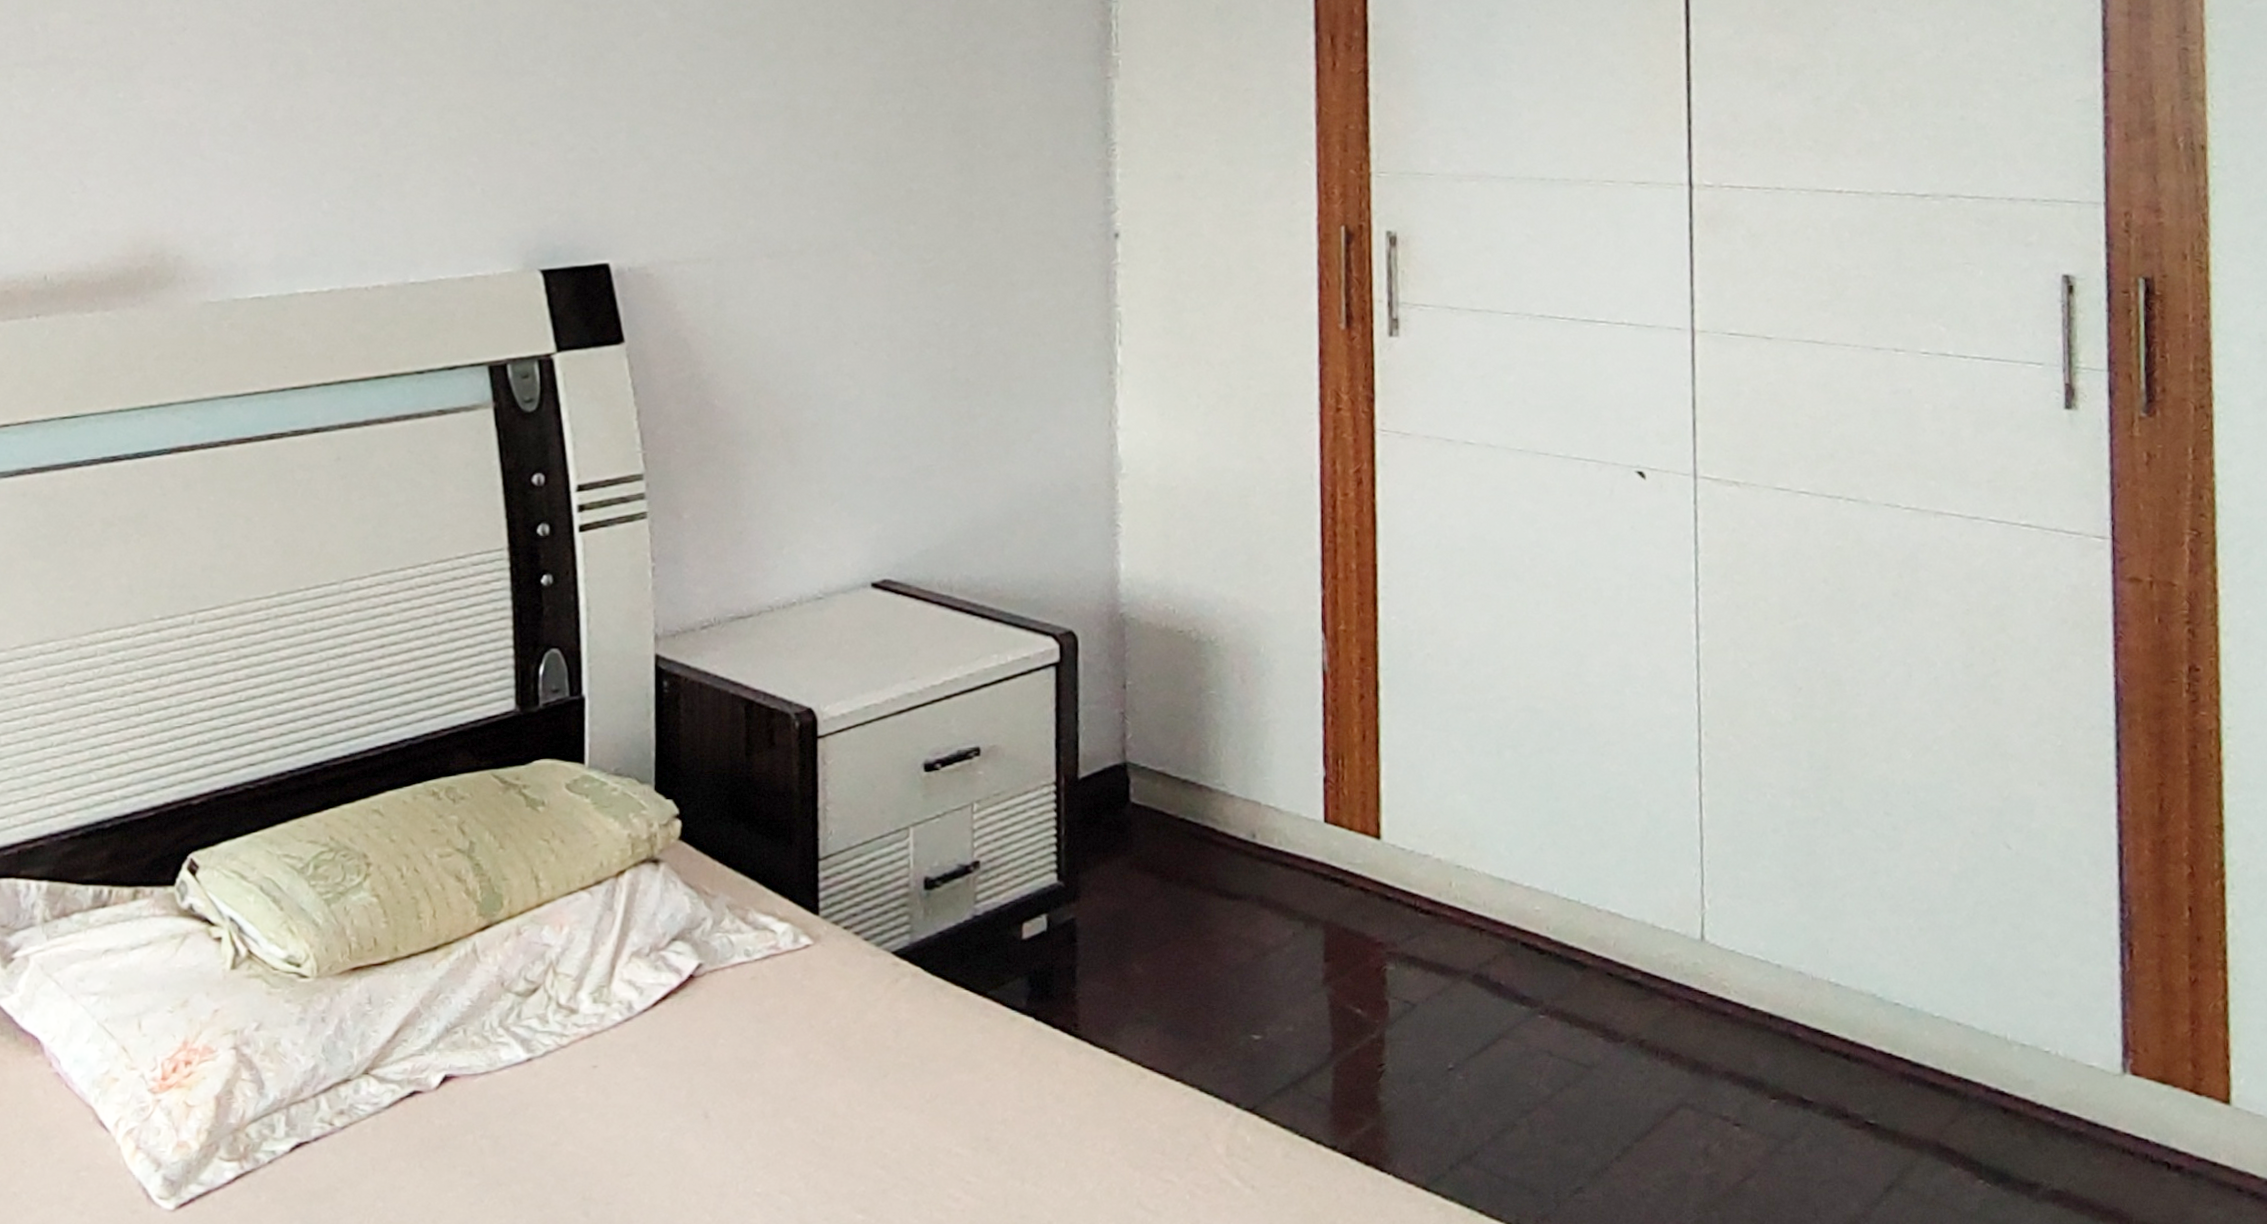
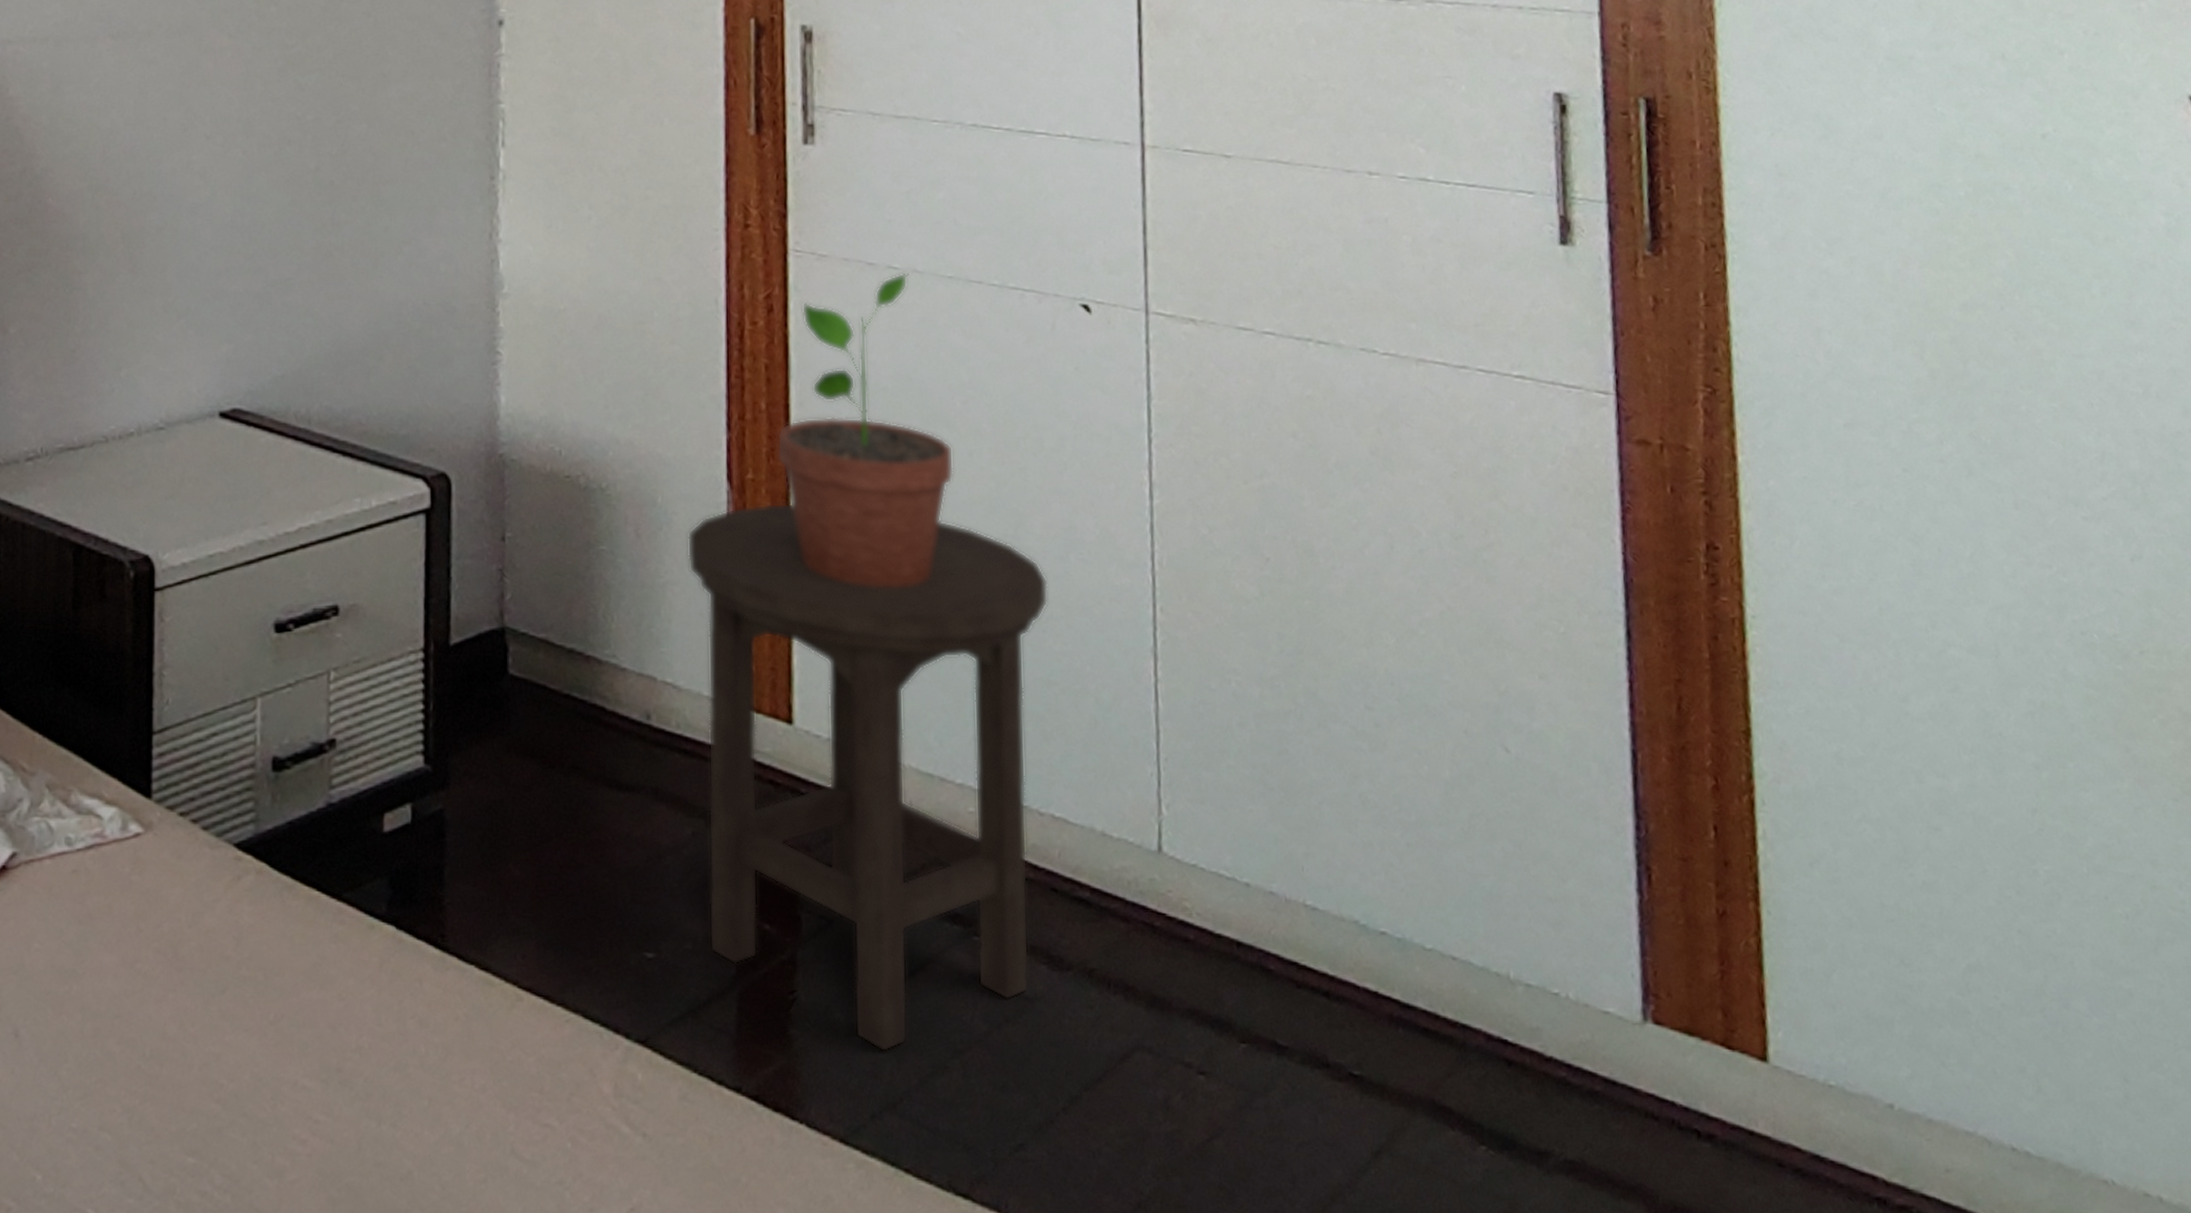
stool: none [1286,649,1606,1114] -> present [687,503,1048,1052]
potted plant: none [1366,447,1523,720] -> present [777,273,954,587]

